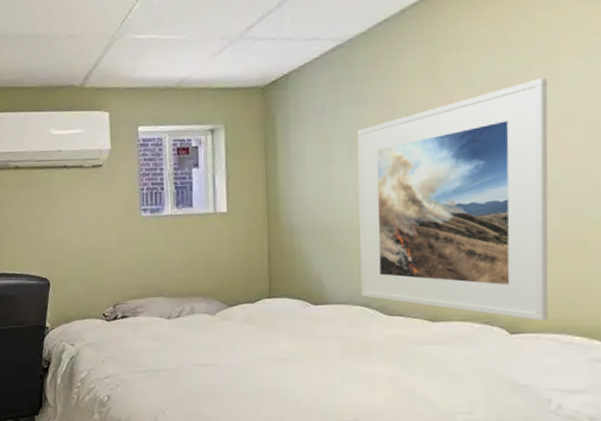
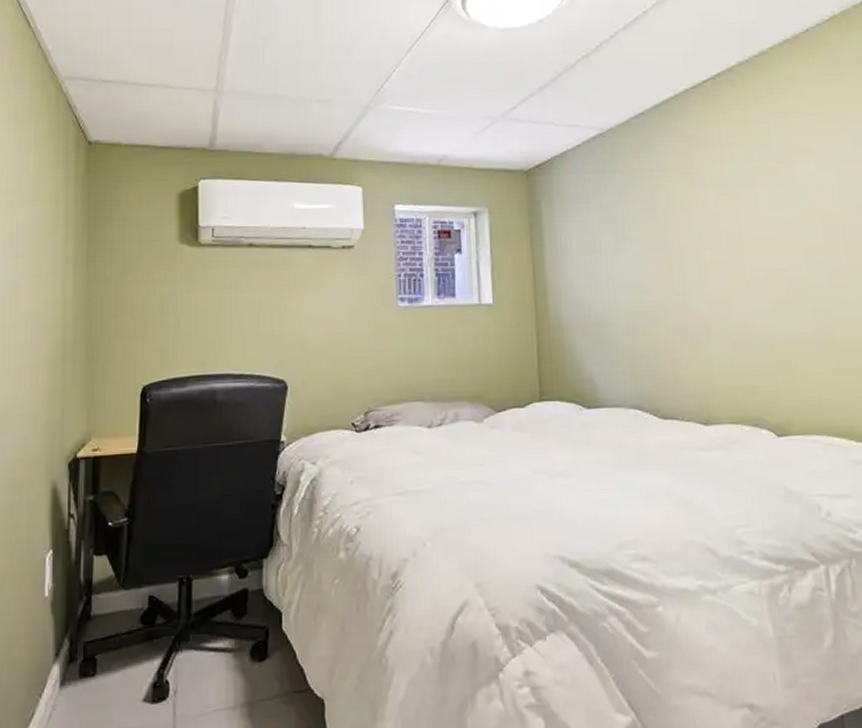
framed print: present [357,78,549,322] -> none [621,179,810,423]

